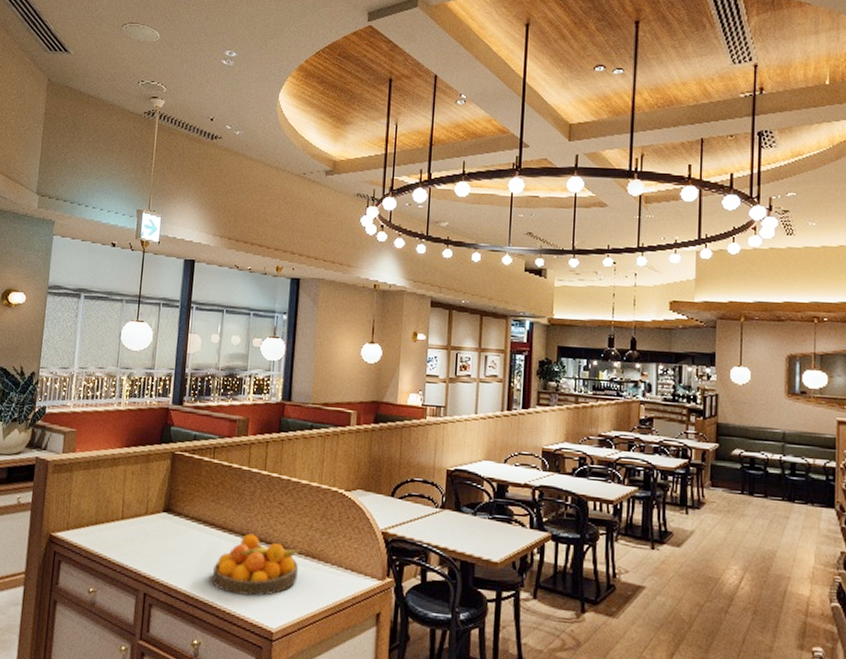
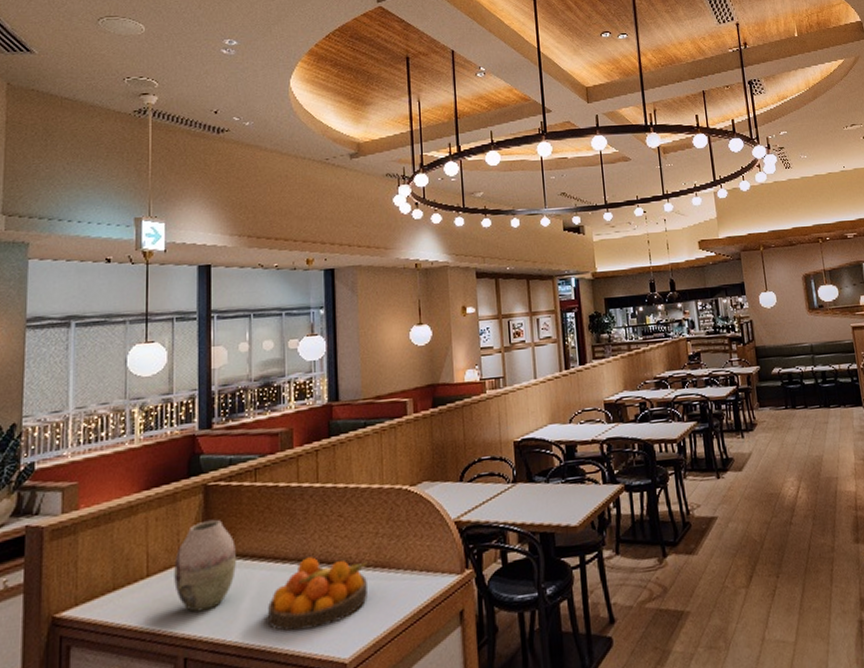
vase: none [142,483,193,559] -> present [174,519,236,613]

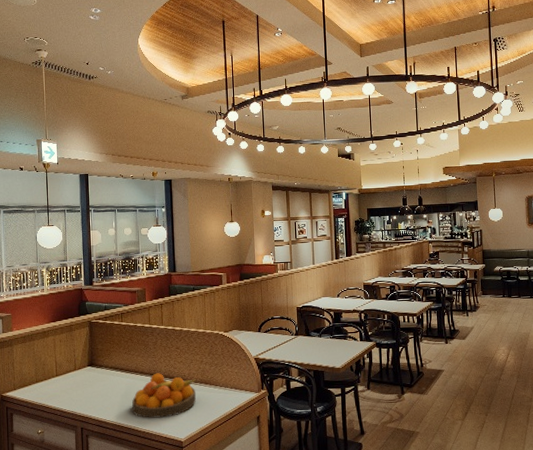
vase: present [174,519,236,613] -> none [73,344,111,401]

